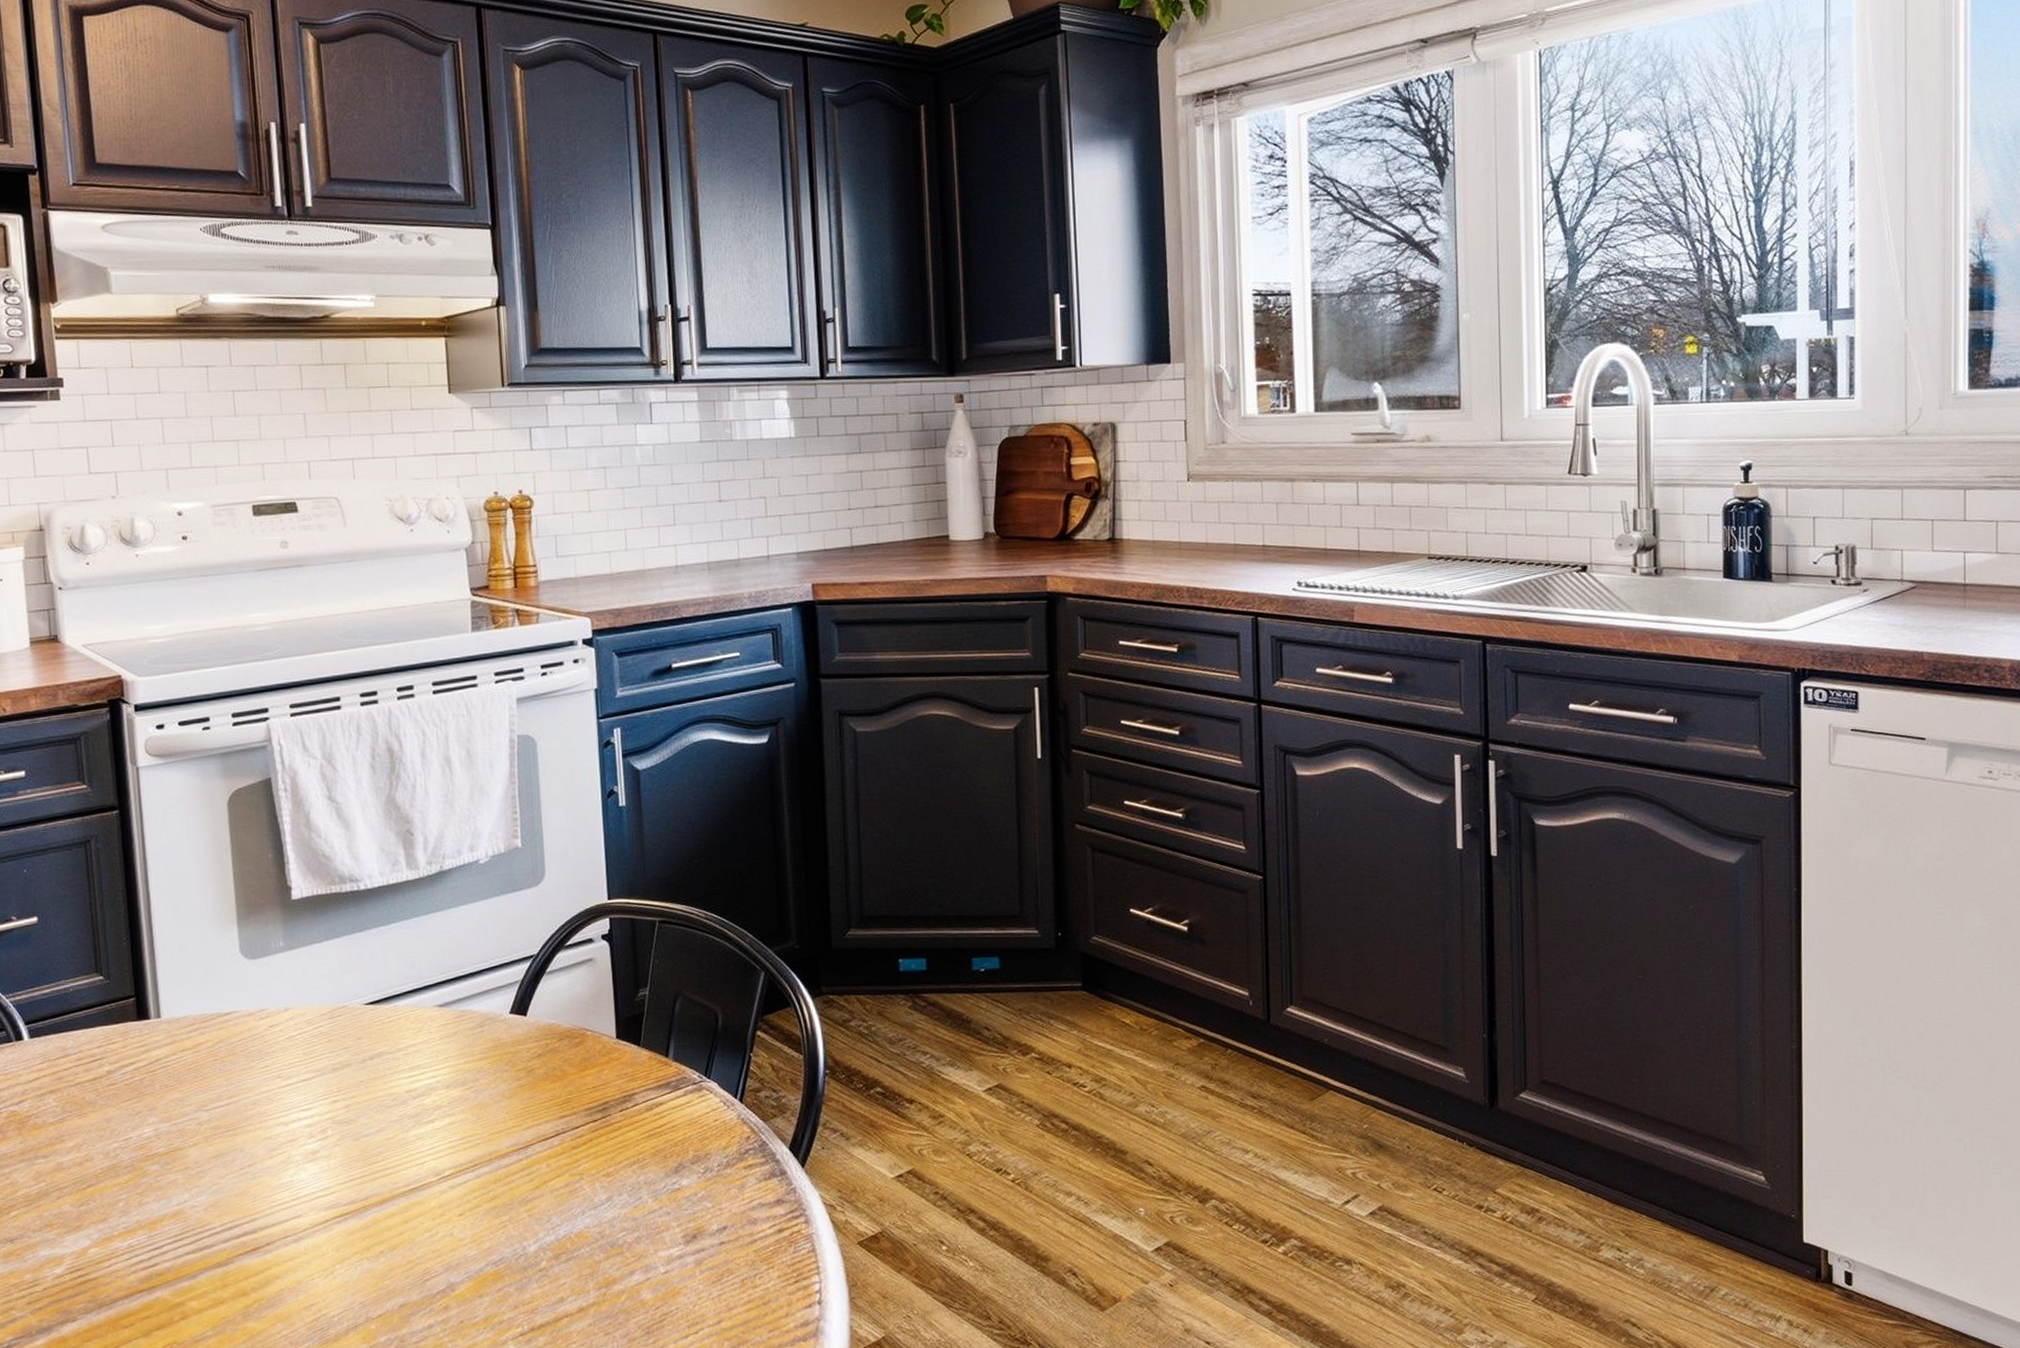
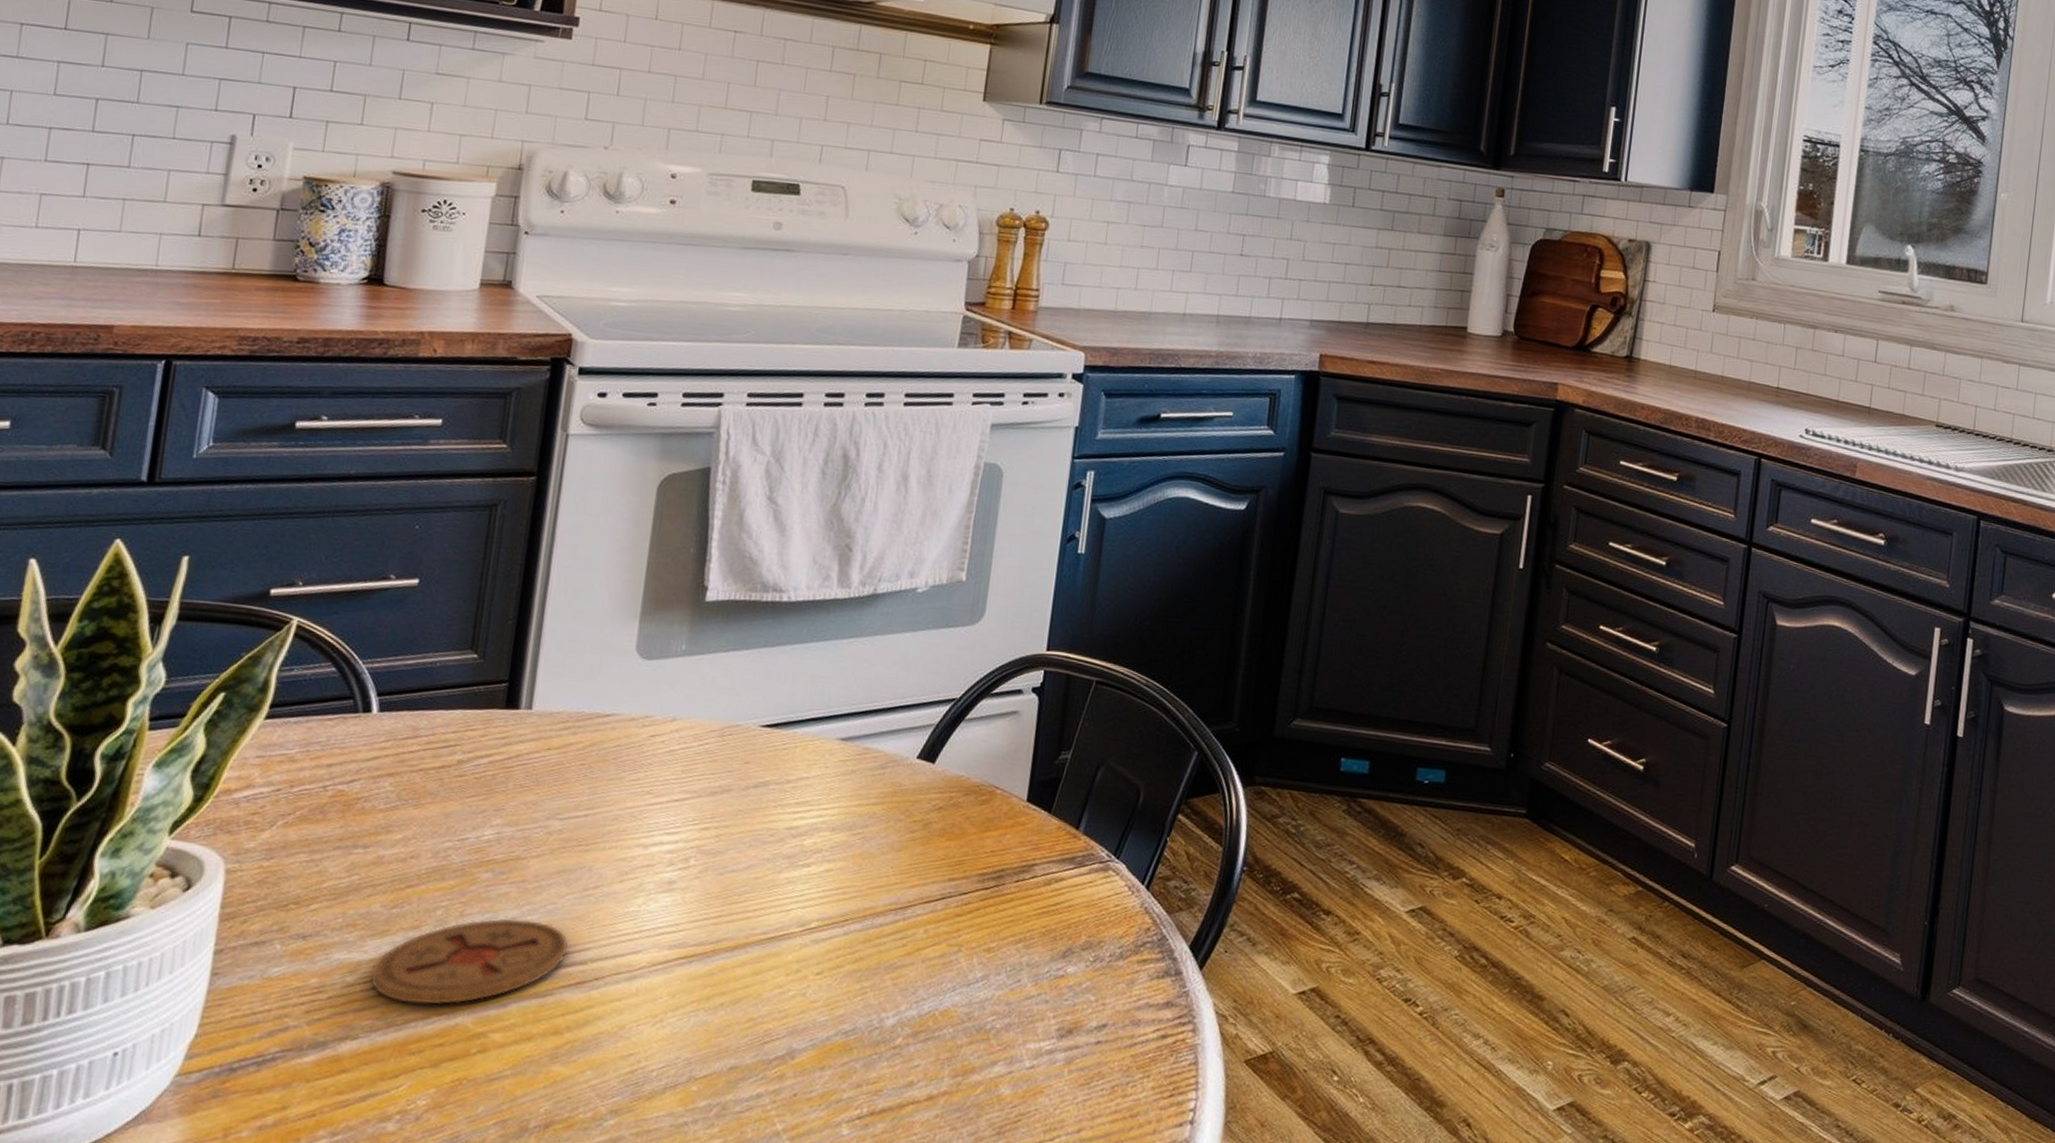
coaster: none [74,1201,238,1285] -> present [371,918,569,1005]

